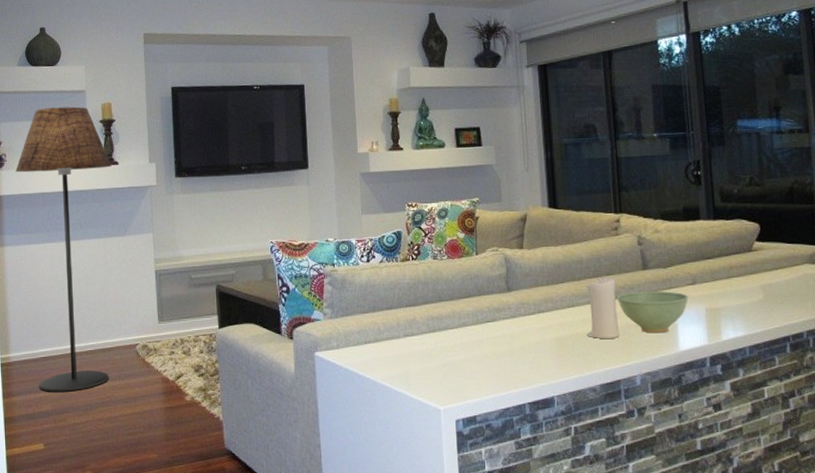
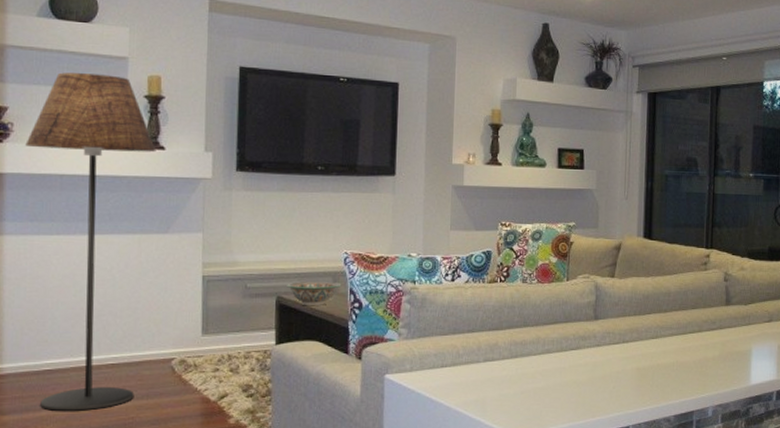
decorative bowl: none [224,269,270,293] -> present [287,281,342,306]
candle: present [586,277,620,340] -> none [667,310,699,371]
bowl: present [616,290,688,333] -> none [698,326,764,367]

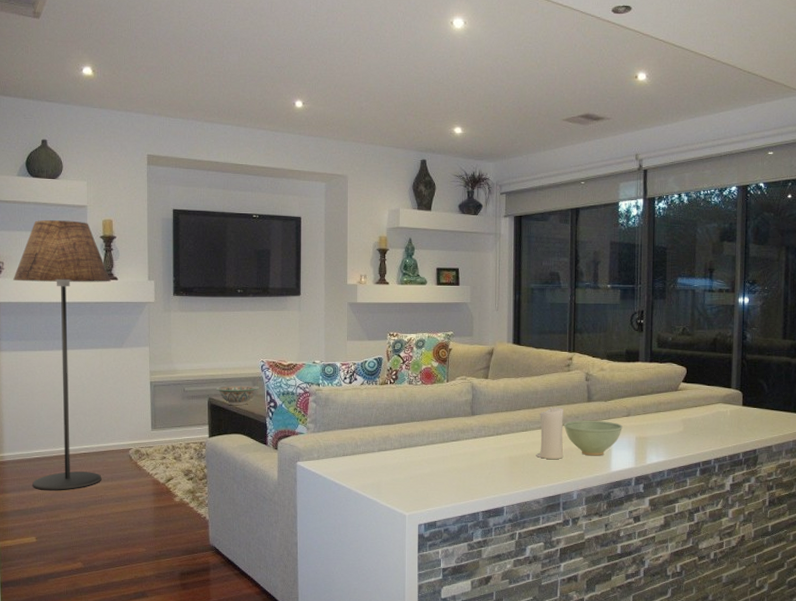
candle: none [667,310,699,371] -> present [536,406,564,460]
bowl: none [698,326,764,367] -> present [563,420,623,456]

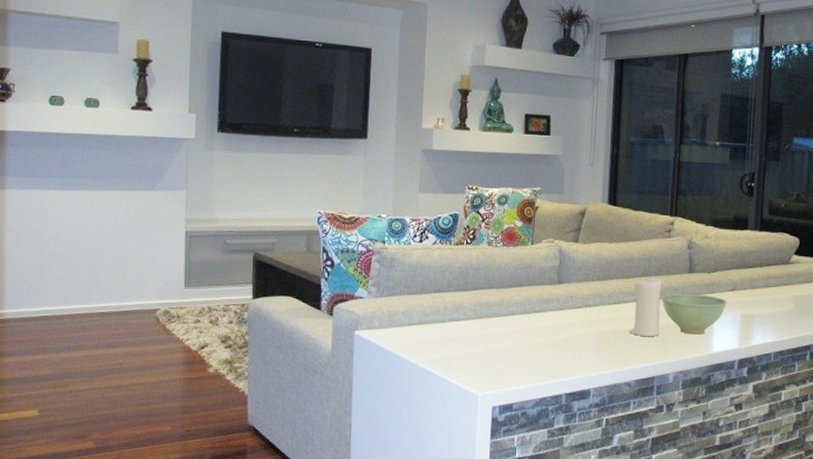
floor lamp: present [13,220,111,491] -> none [25,36,144,357]
decorative bowl: present [216,385,260,406] -> none [263,239,315,263]

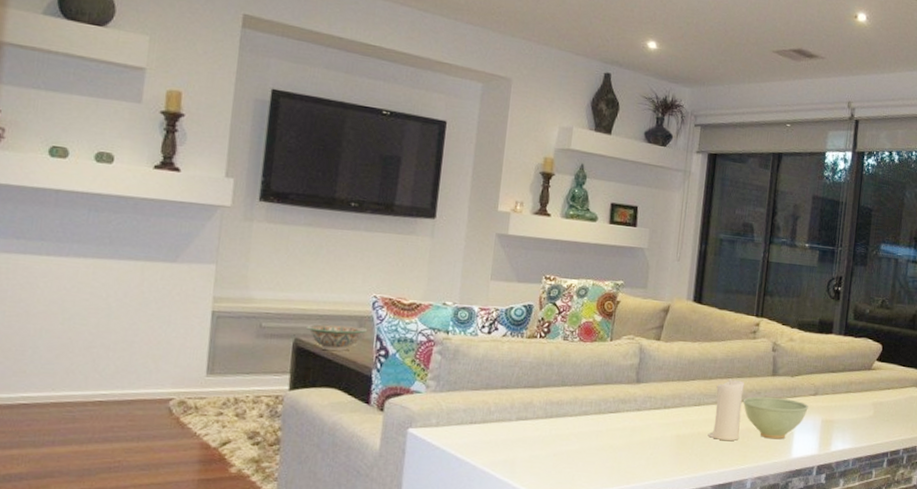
decorative bowl: none [263,239,315,263] -> present [306,324,368,352]

